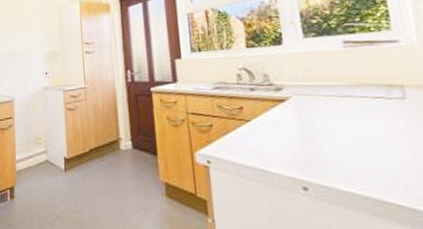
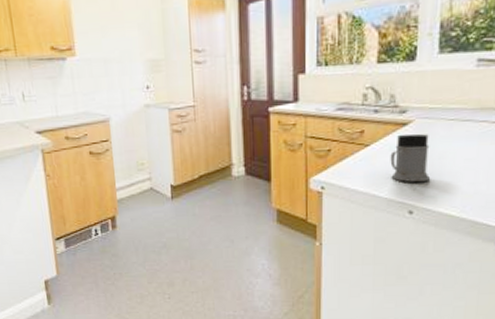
mug: none [273,109,319,157] -> present [390,133,430,182]

